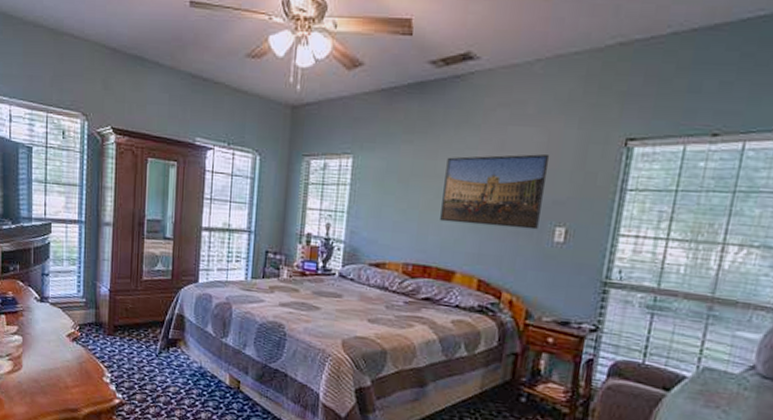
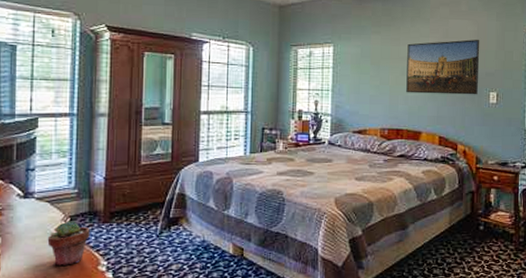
potted succulent: none [60,329,96,372] -> present [47,221,90,266]

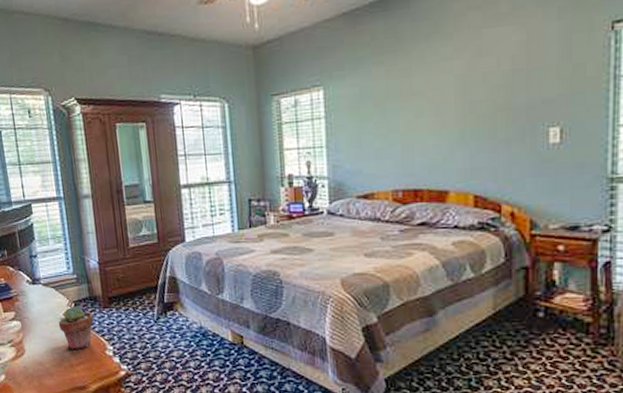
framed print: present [406,39,480,95] -> none [423,53,532,141]

